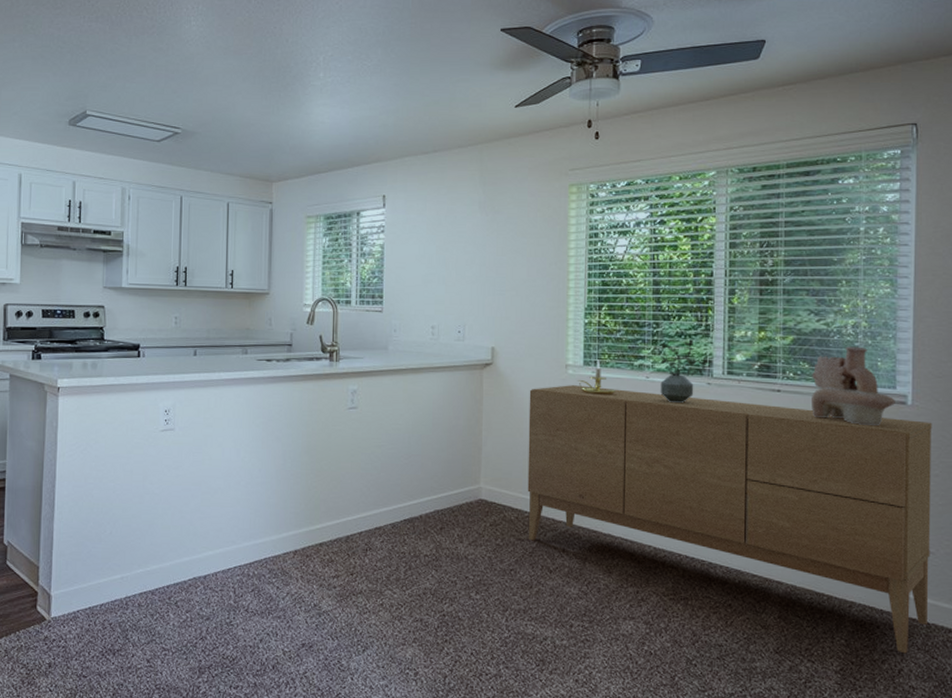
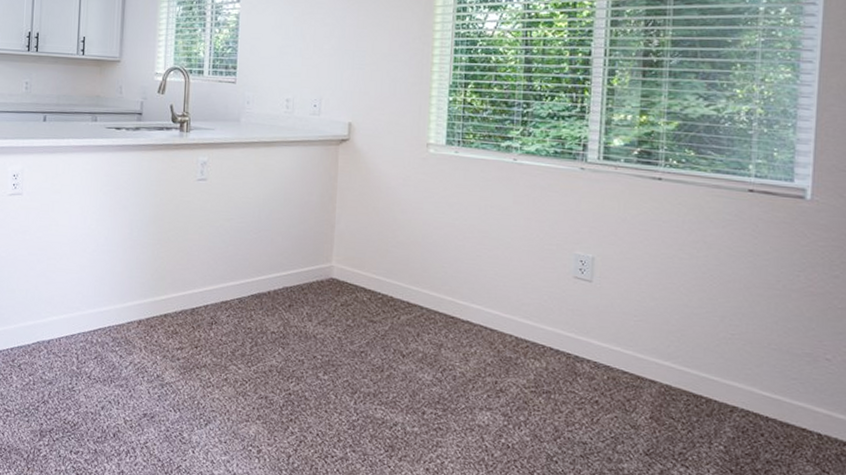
sideboard: present [527,385,932,654] -> none [381,164,834,465]
candle holder: present [578,359,616,395] -> none [439,139,481,177]
potted plant: present [659,339,709,404] -> none [528,121,583,189]
decorative vase: present [812,346,895,425] -> none [696,134,792,220]

